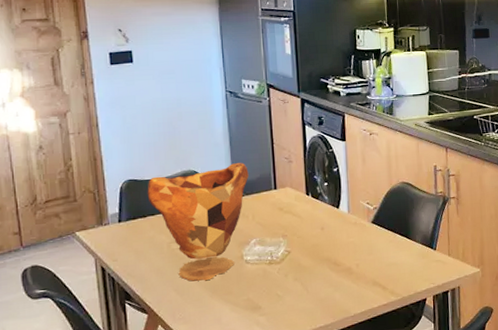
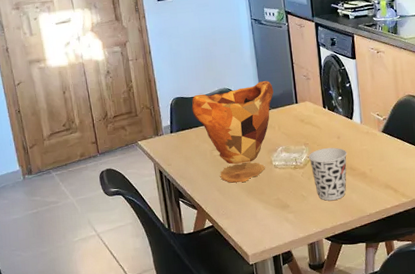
cup: none [286,239,332,301] -> present [308,147,348,201]

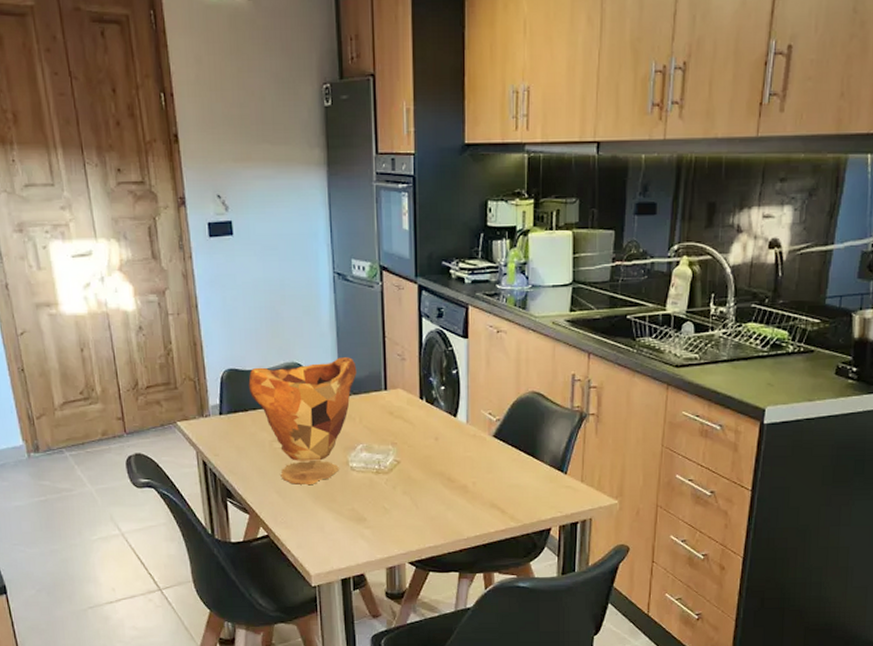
cup: present [308,147,348,201] -> none [395,451,446,517]

